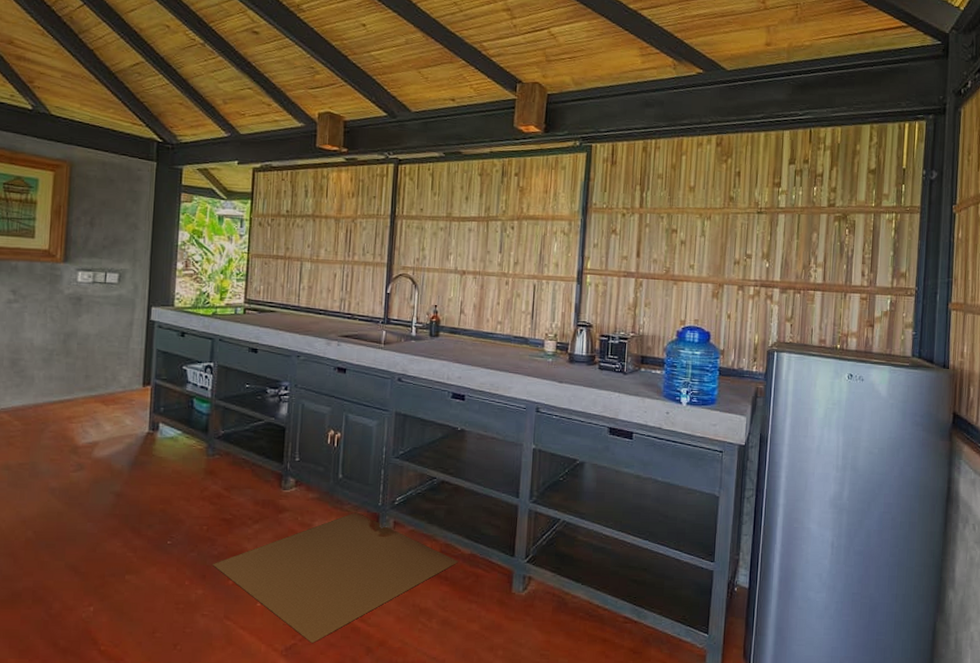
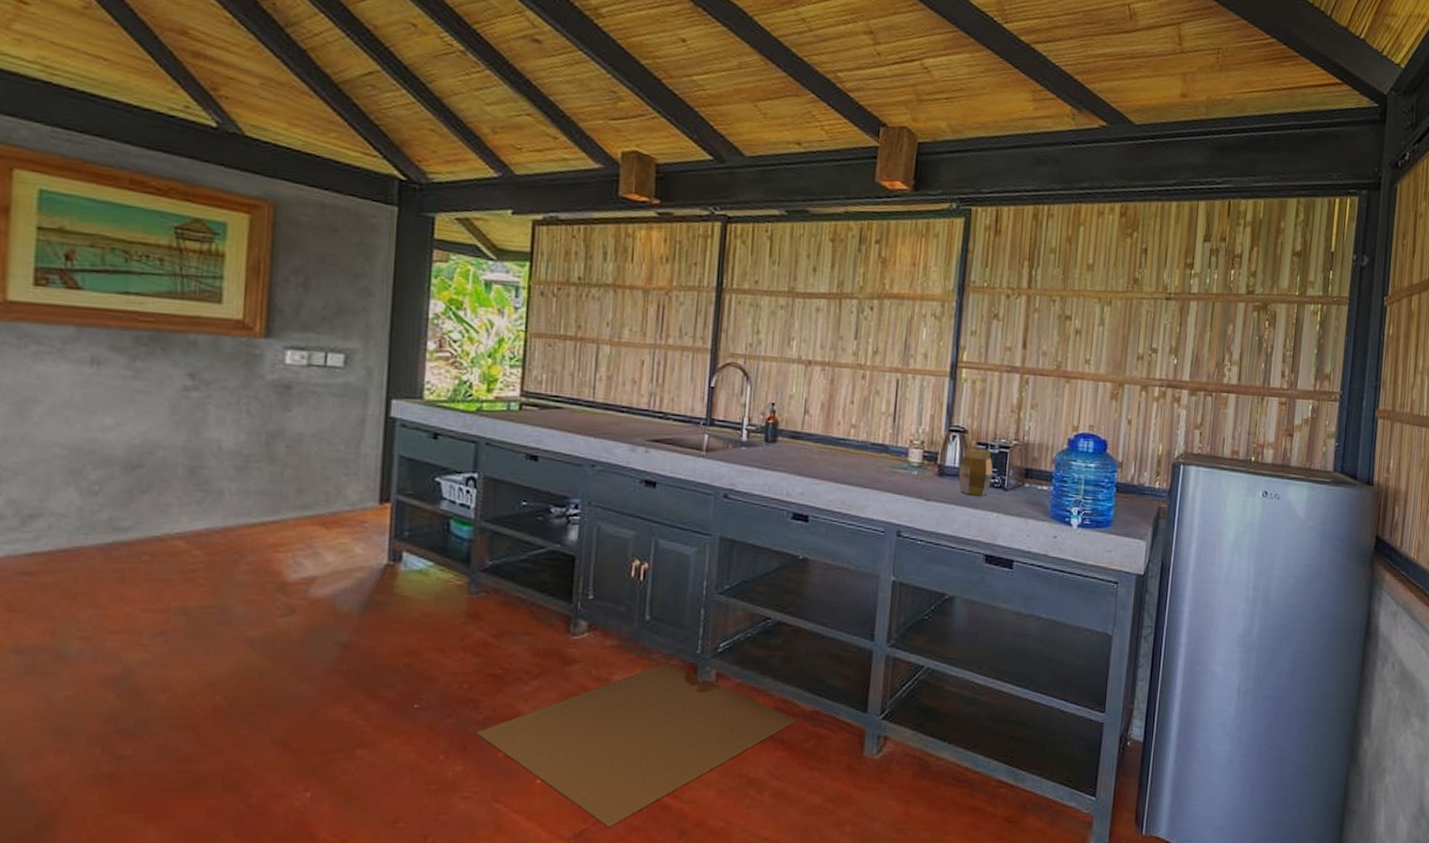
jar: none [585,339,614,380] -> present [958,448,993,497]

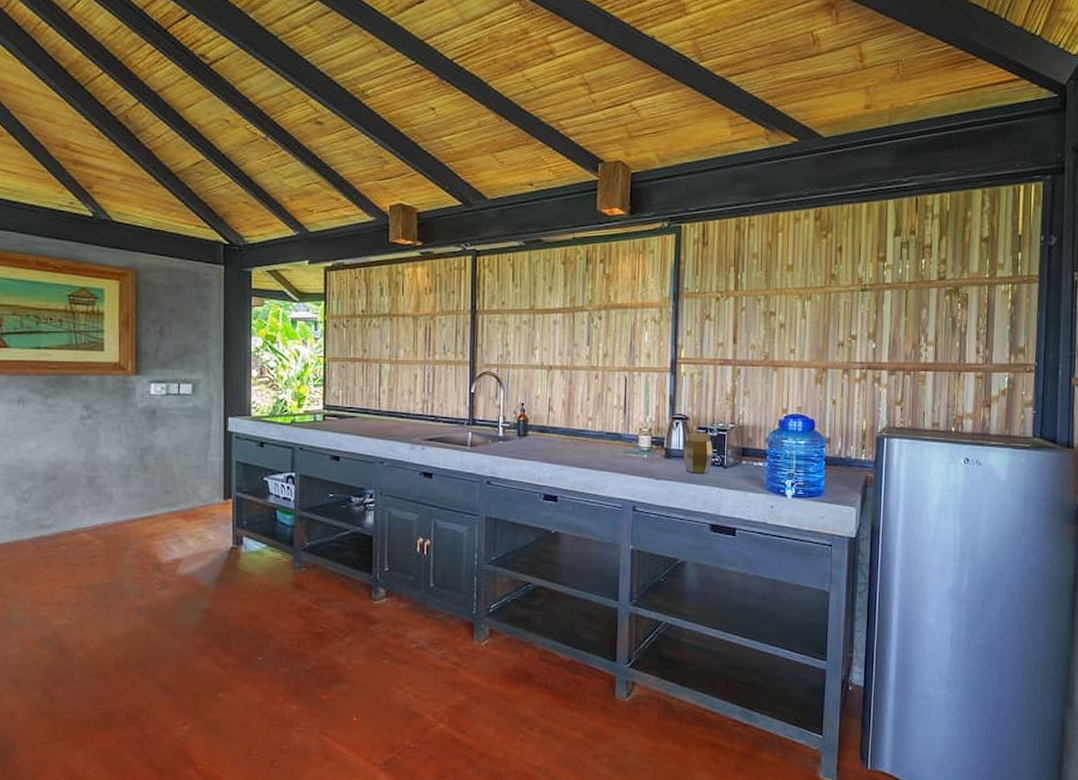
bath mat: present [477,662,799,827] -> none [306,621,559,756]

